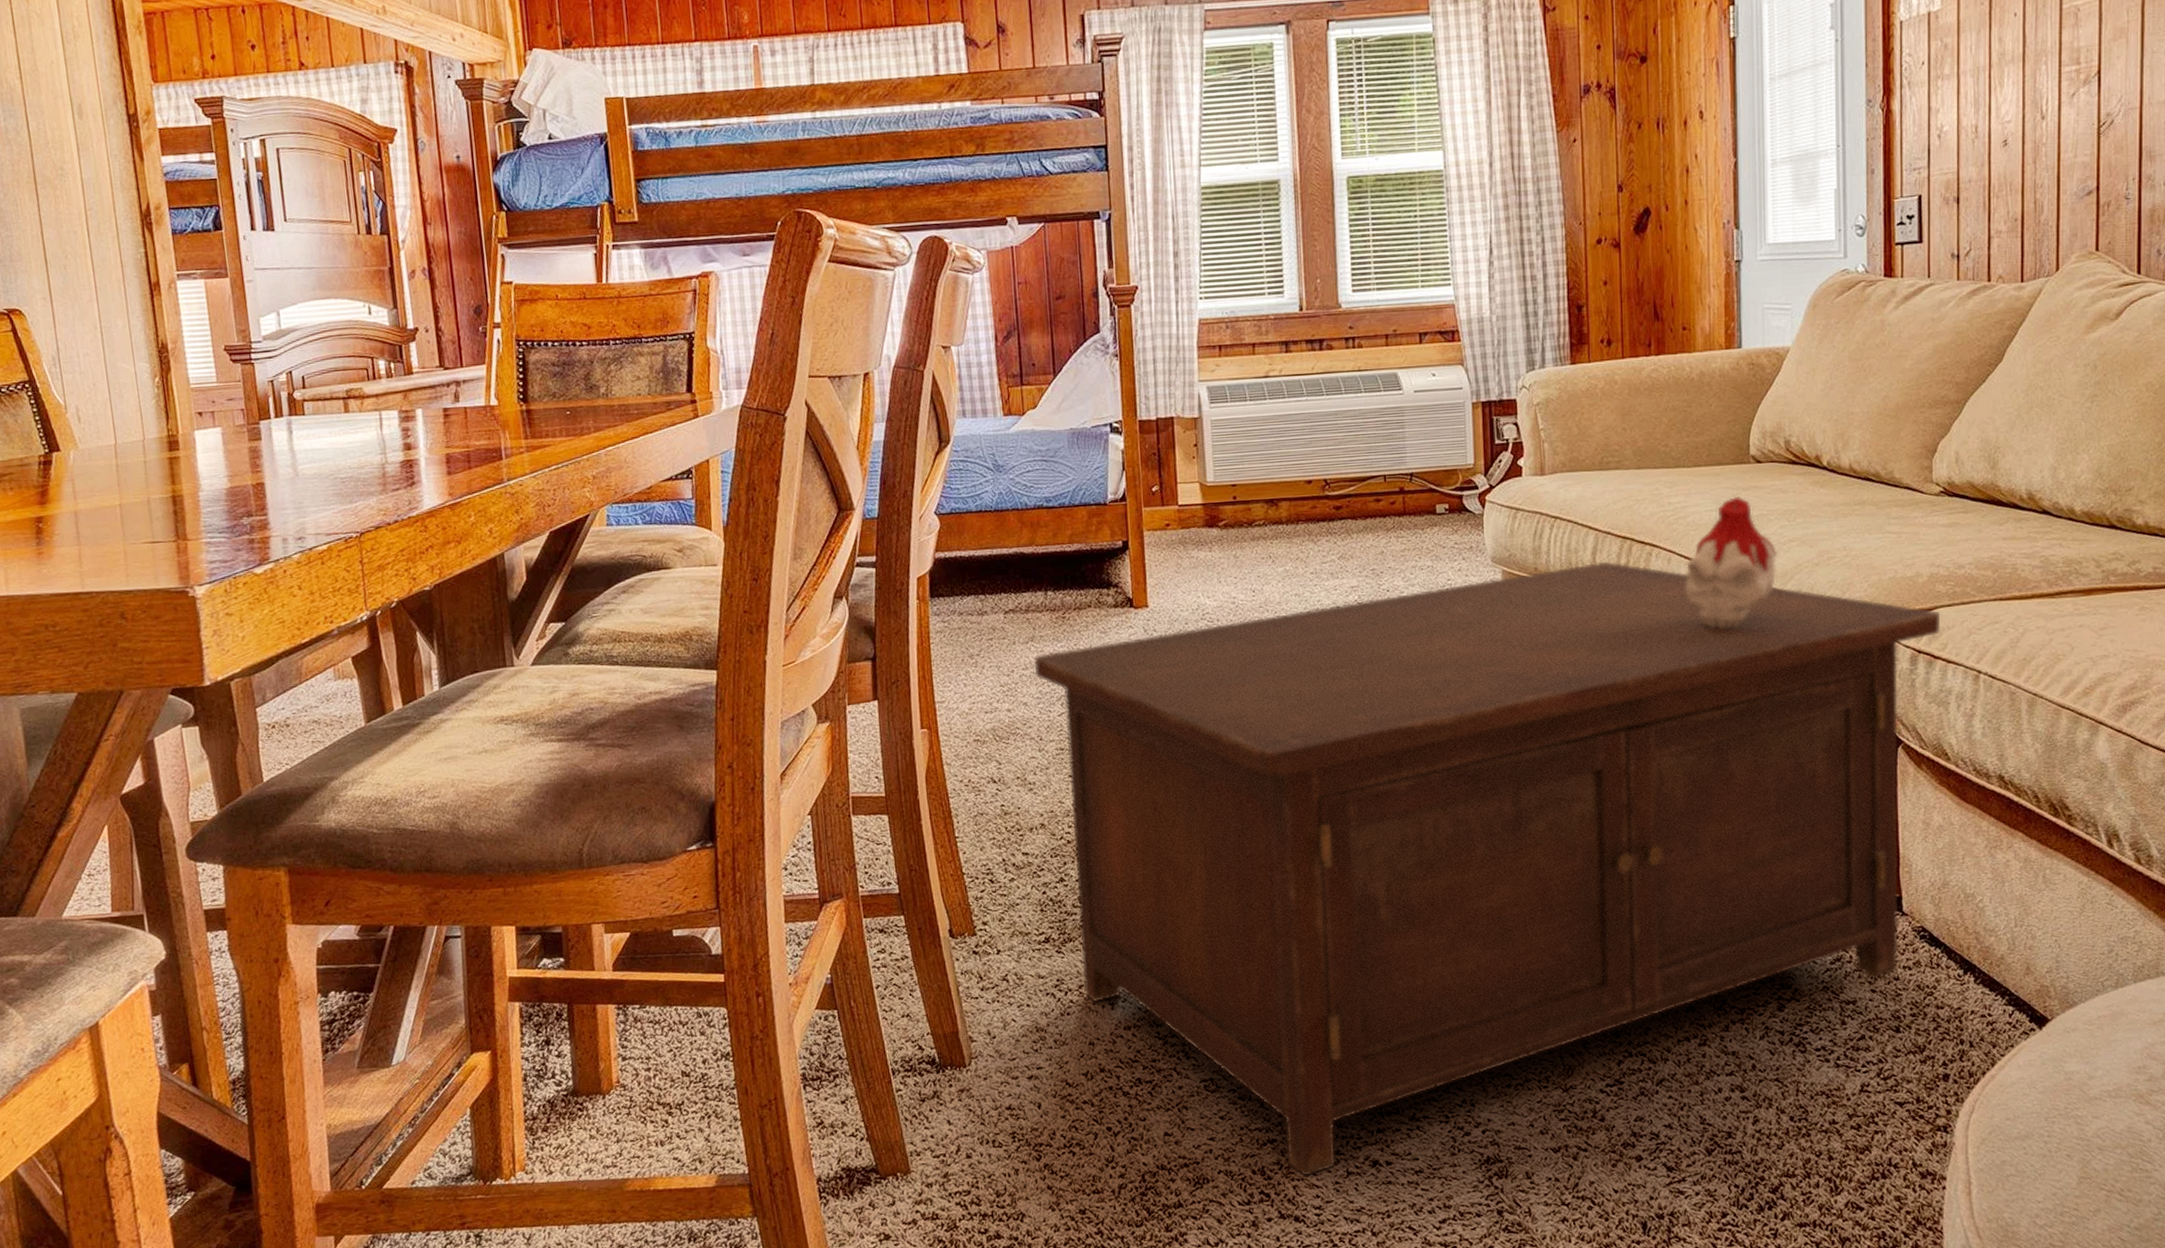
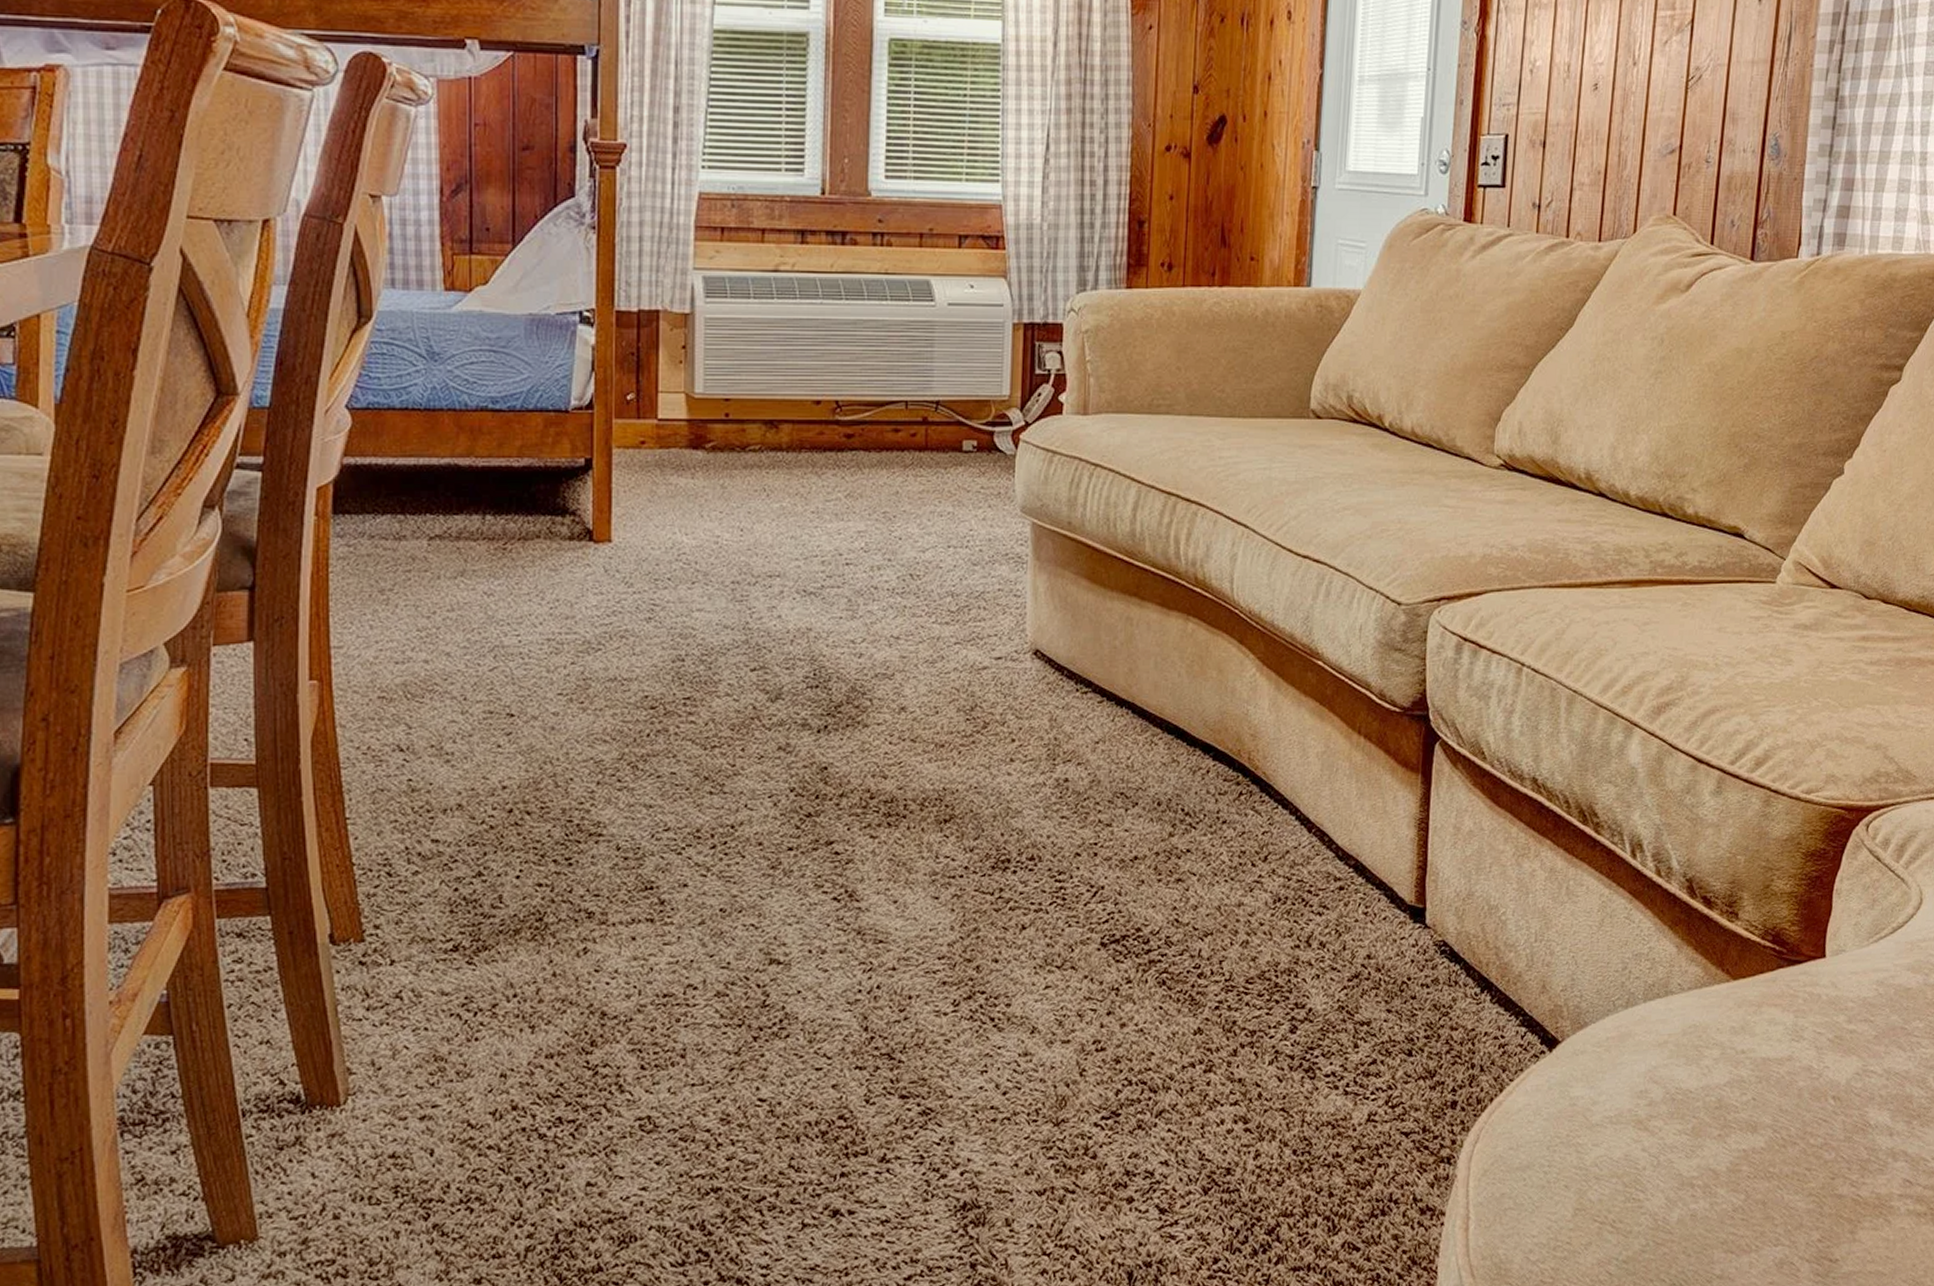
cabinet: present [1035,561,1941,1176] -> none [464,519,1489,1230]
candle: present [1685,496,1778,629] -> none [1230,454,1330,604]

